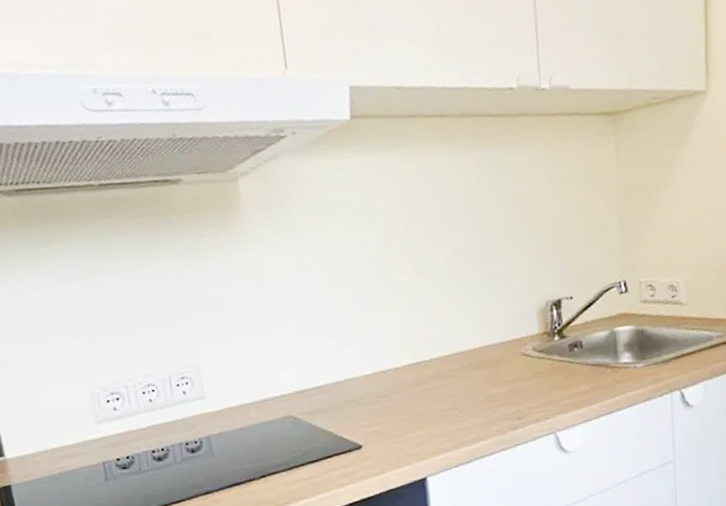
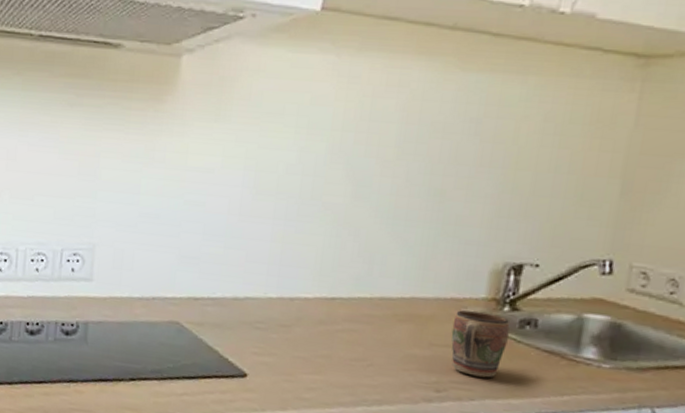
mug: none [518,344,564,399] -> present [451,310,510,378]

